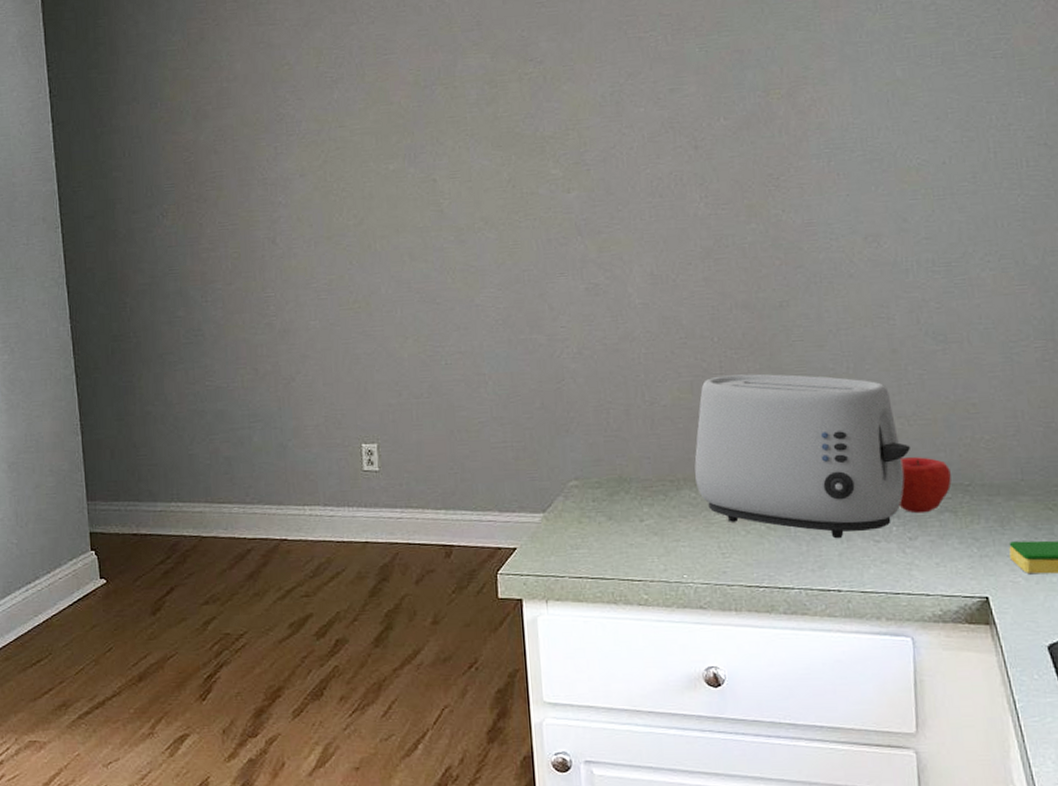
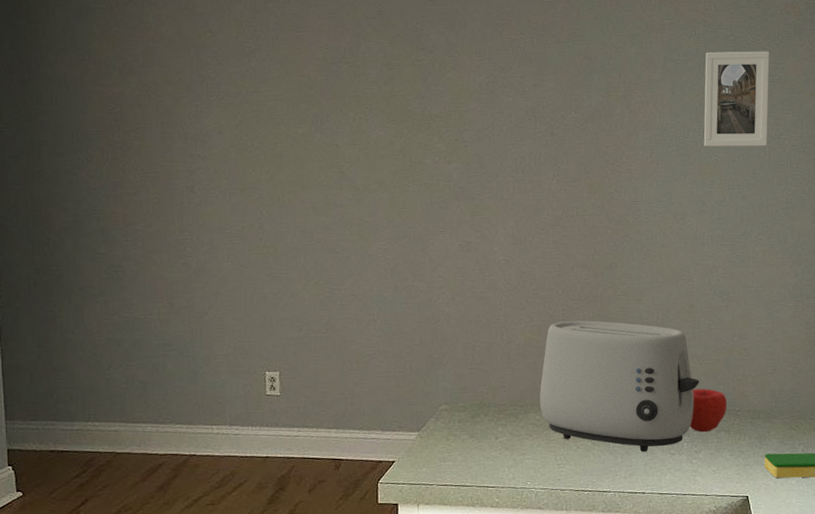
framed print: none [896,19,992,148] -> present [703,51,770,147]

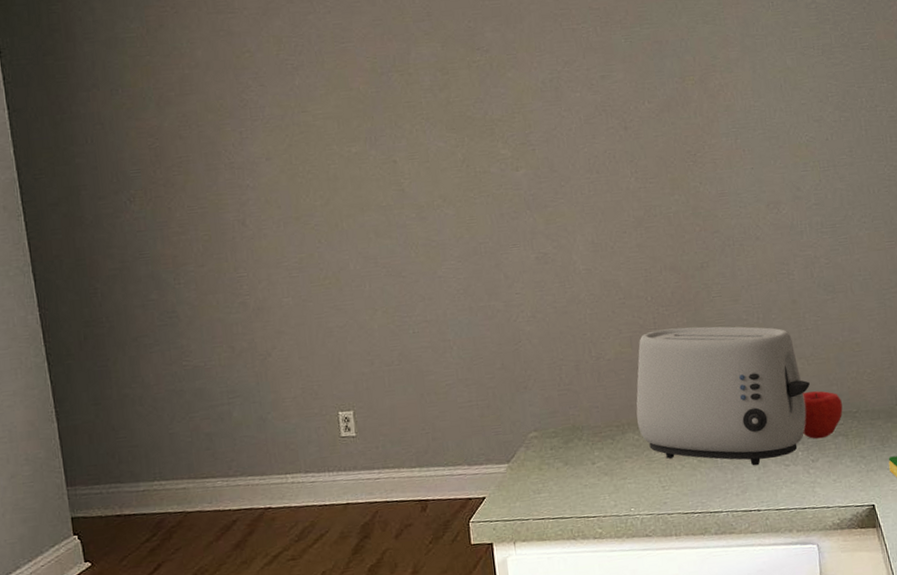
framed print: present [703,51,770,147] -> none [786,16,863,127]

